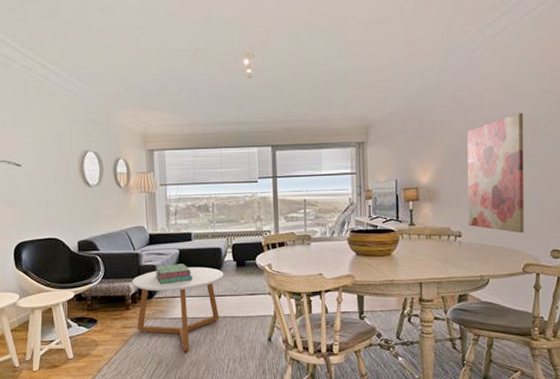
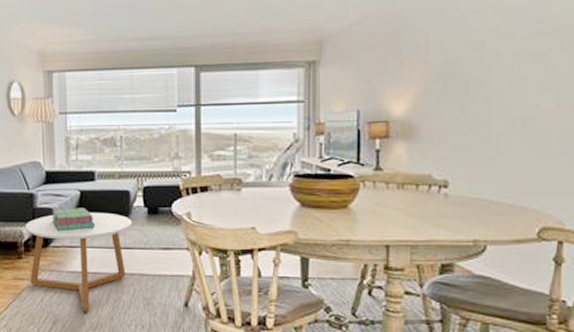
wall art: present [467,112,524,234] -> none [458,19,549,186]

